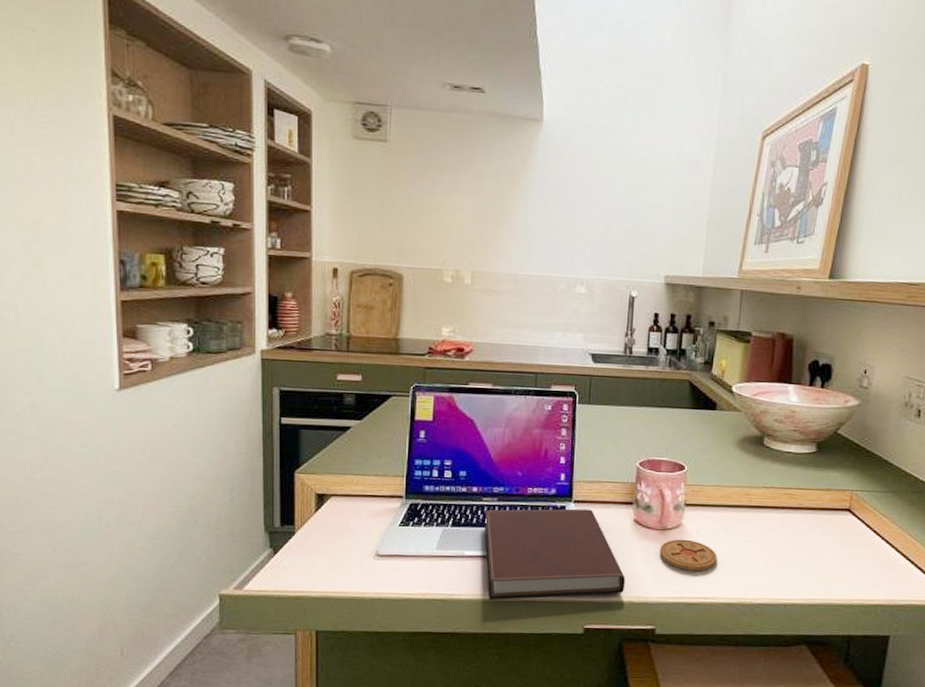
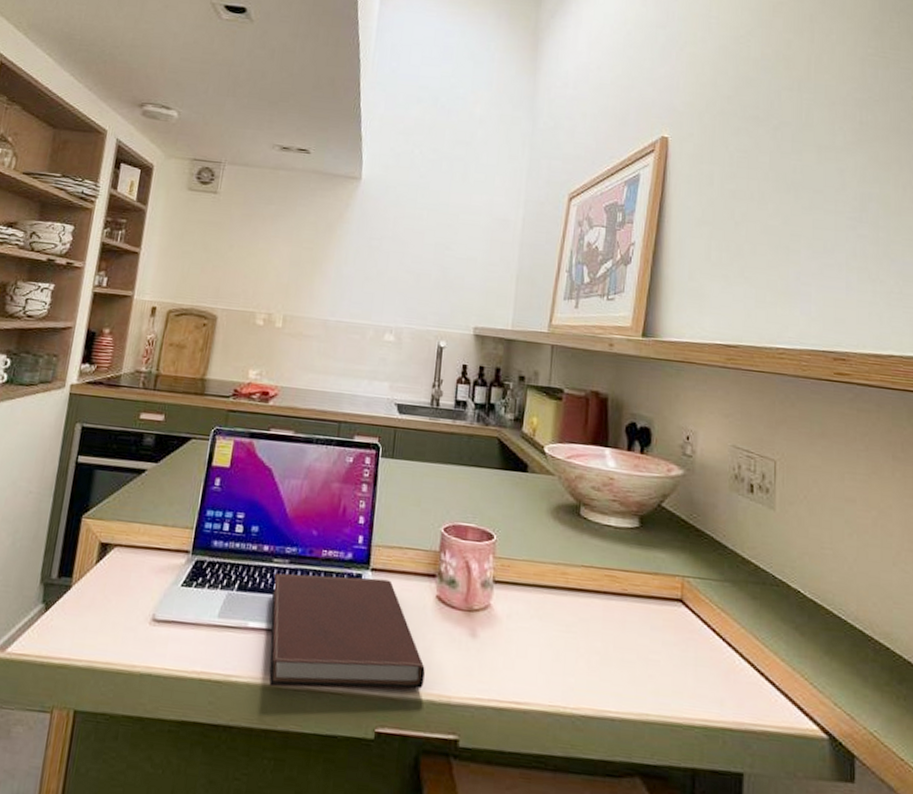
coaster: present [659,539,717,571] -> none [464,623,531,666]

